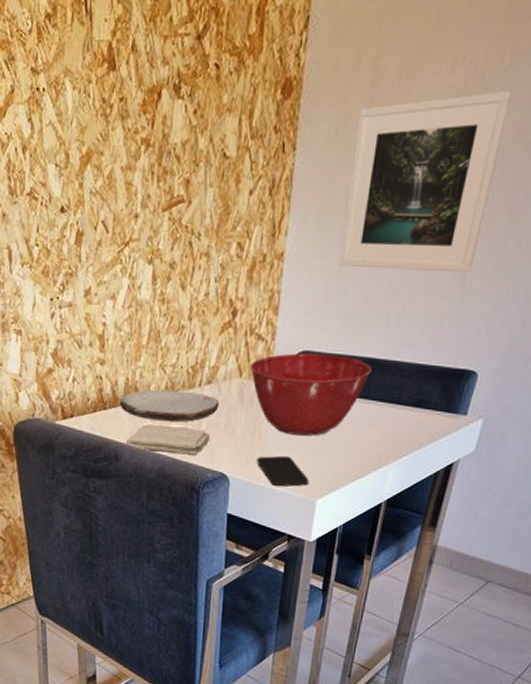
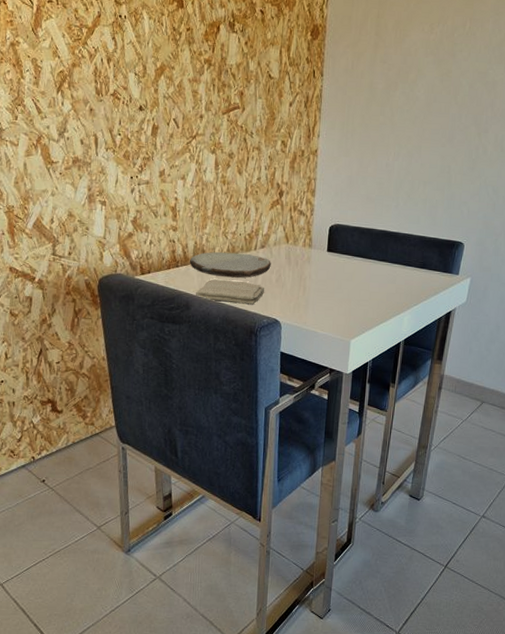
mixing bowl: present [250,353,372,436] -> none [295,226,388,290]
smartphone: present [257,455,309,487] -> none [303,305,345,330]
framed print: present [339,90,512,273] -> none [359,46,473,171]

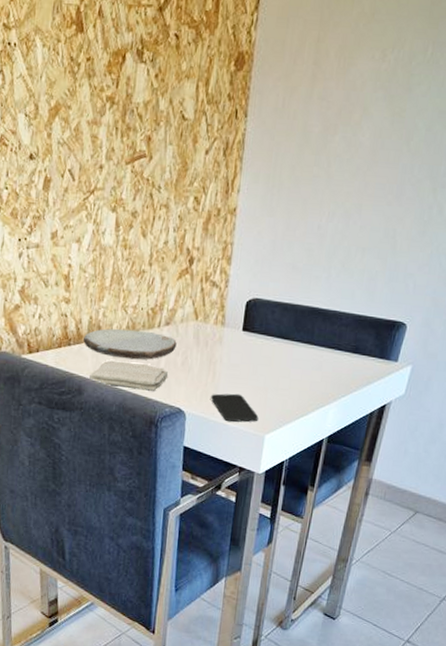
smartphone: none [303,305,345,330] -> present [211,393,259,422]

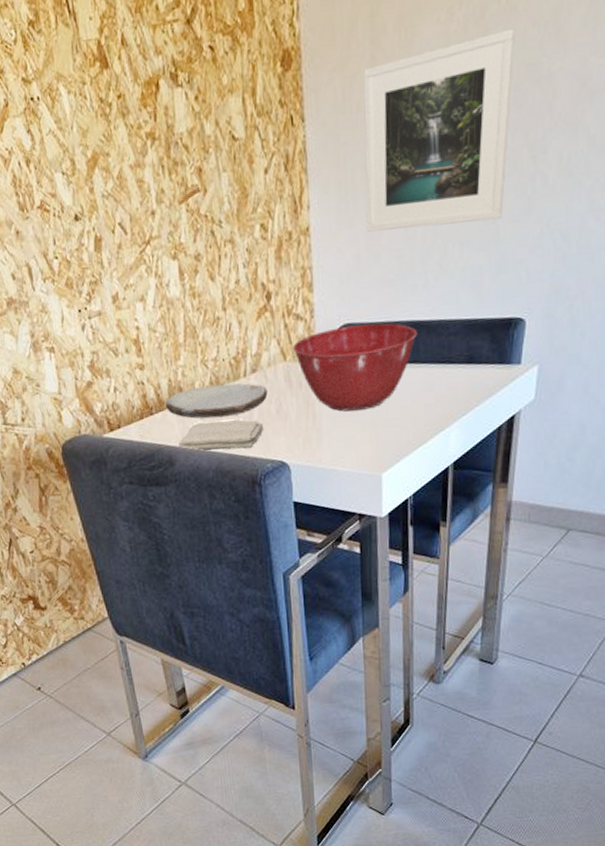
mixing bowl: none [205,300,315,377] -> present [293,323,418,412]
smartphone: present [211,393,259,422] -> none [315,433,372,467]
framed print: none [285,78,434,235] -> present [363,28,515,232]

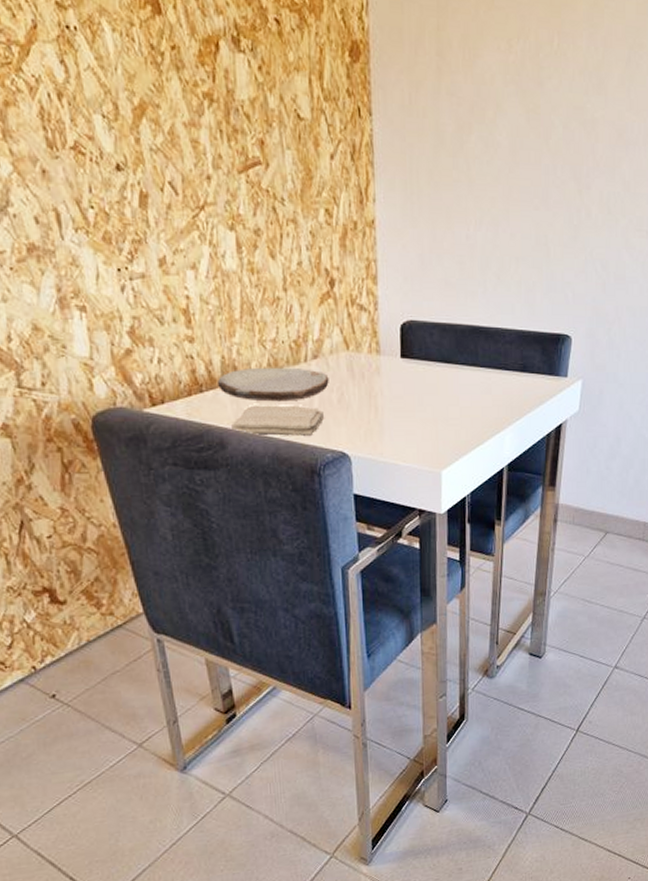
mixing bowl: present [293,323,418,412] -> none [356,323,477,407]
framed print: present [363,28,515,232] -> none [429,71,565,242]

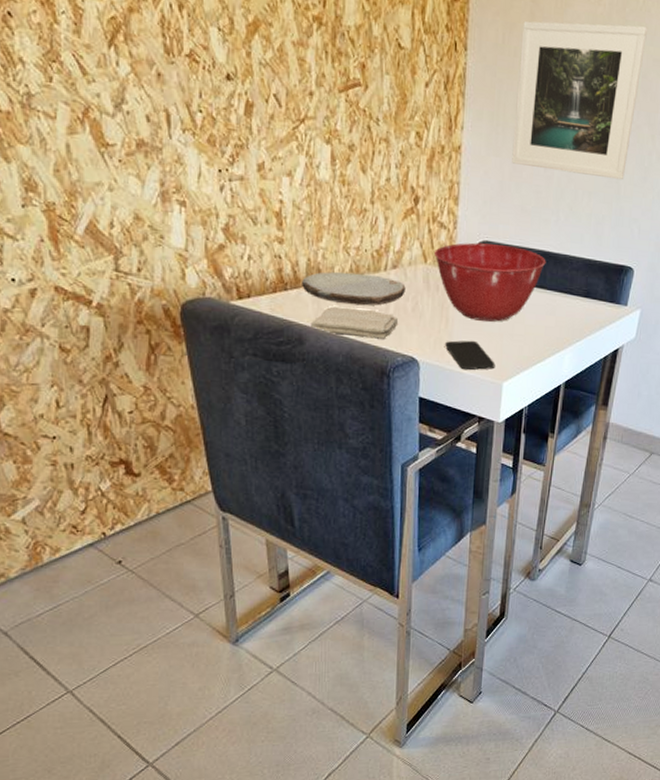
mixing bowl: none [356,323,477,407] -> present [434,242,546,322]
smartphone: none [376,428,432,461] -> present [445,340,496,371]
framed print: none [429,71,565,242] -> present [512,21,647,180]

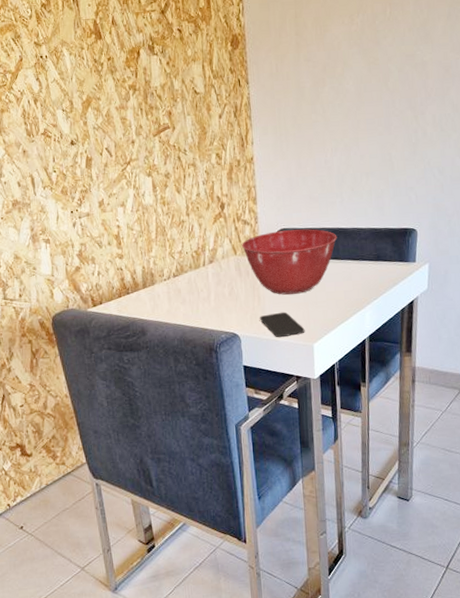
plate: present [302,271,406,306] -> none [140,271,222,298]
washcloth: present [311,306,399,339] -> none [150,299,219,323]
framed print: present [512,21,647,180] -> none [291,31,398,163]

